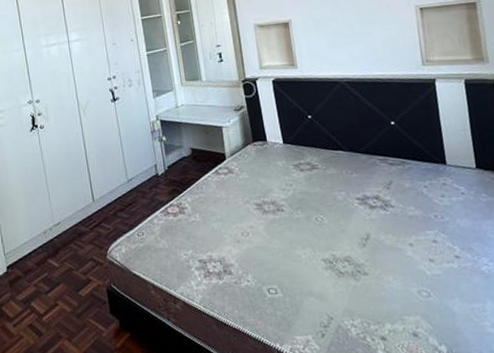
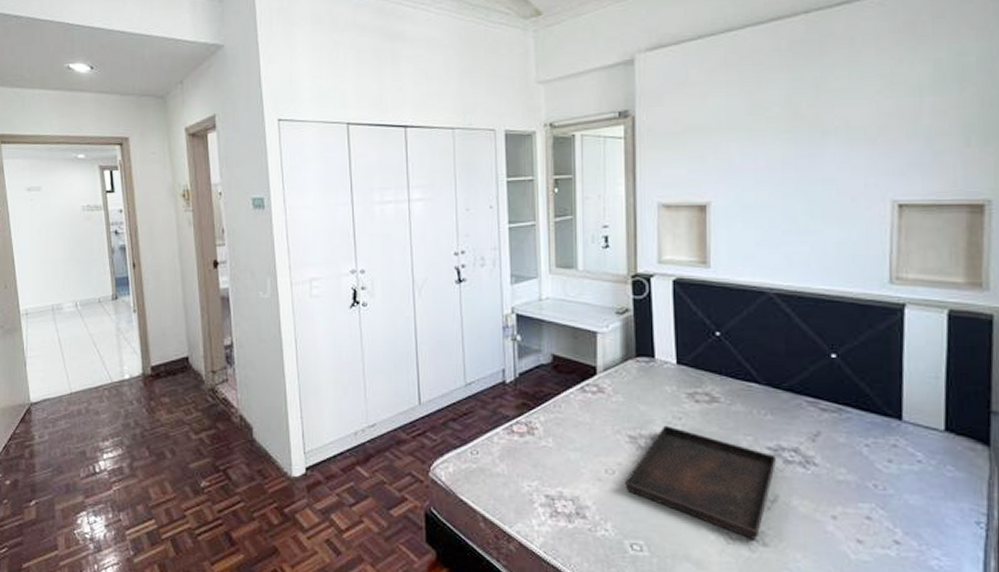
serving tray: none [256,191,365,271] -> present [624,425,777,540]

